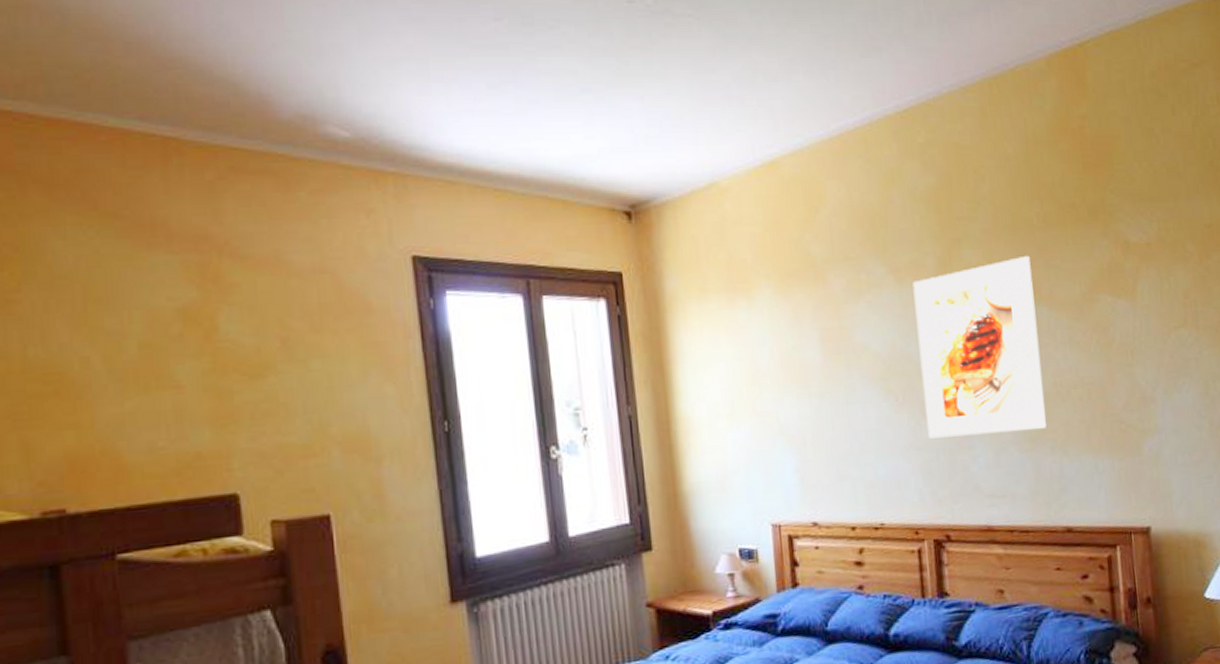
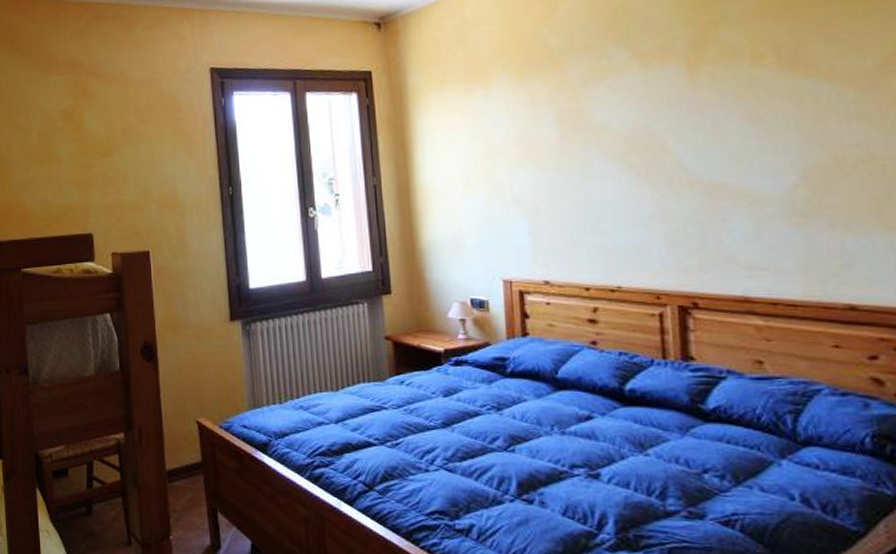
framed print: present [912,255,1046,439] -> none [659,31,823,210]

